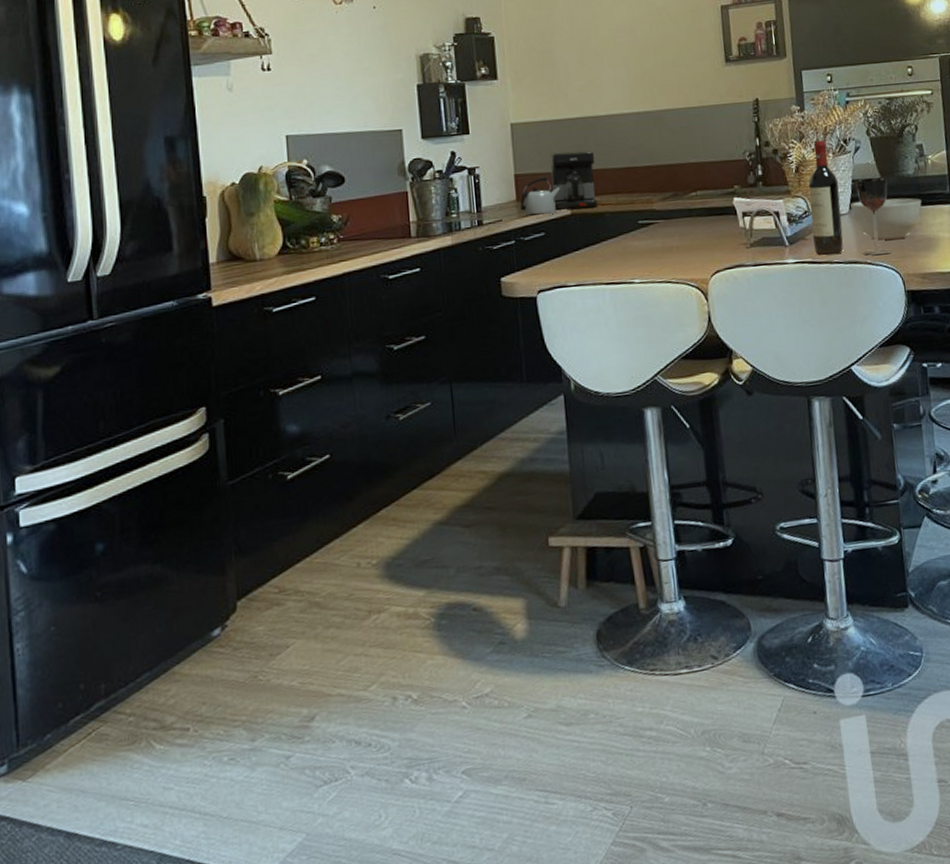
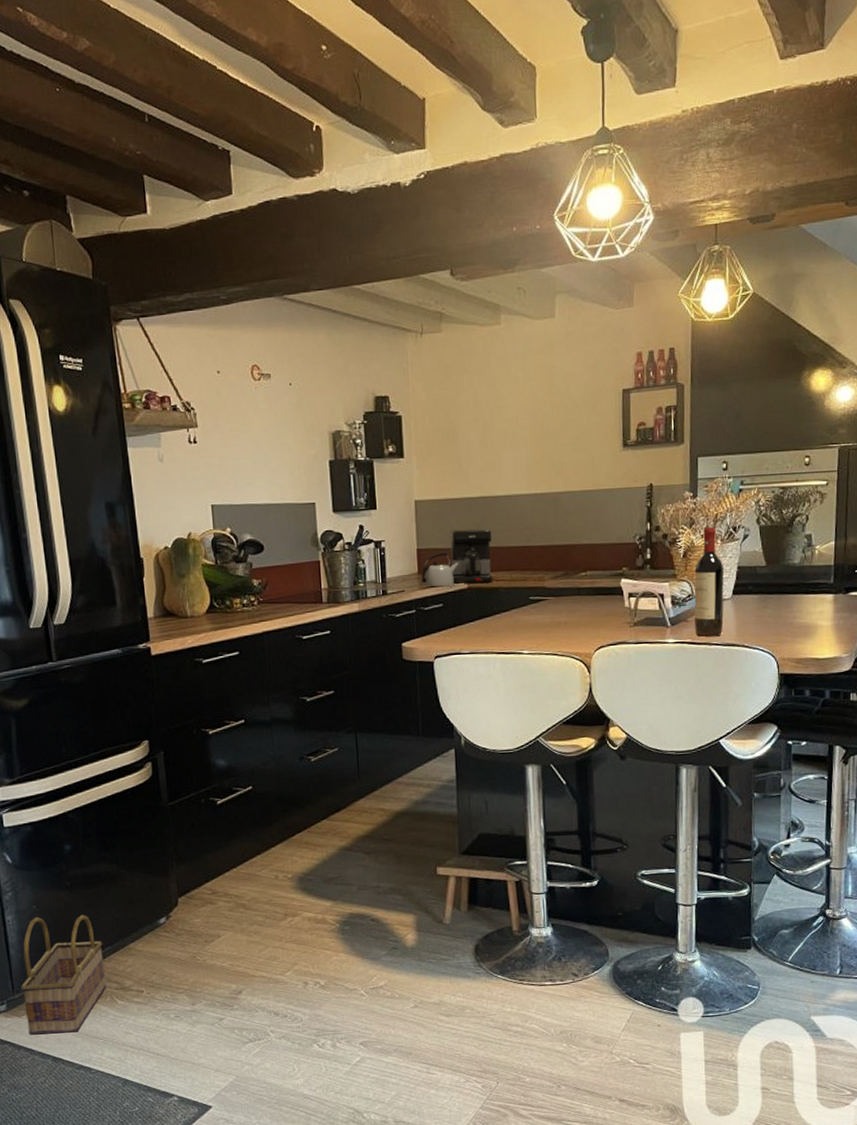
basket: none [28,633,142,805] -> present [20,915,107,1035]
bowl: present [849,197,922,241] -> none [733,585,804,626]
wineglass: present [855,177,892,256] -> none [741,565,772,640]

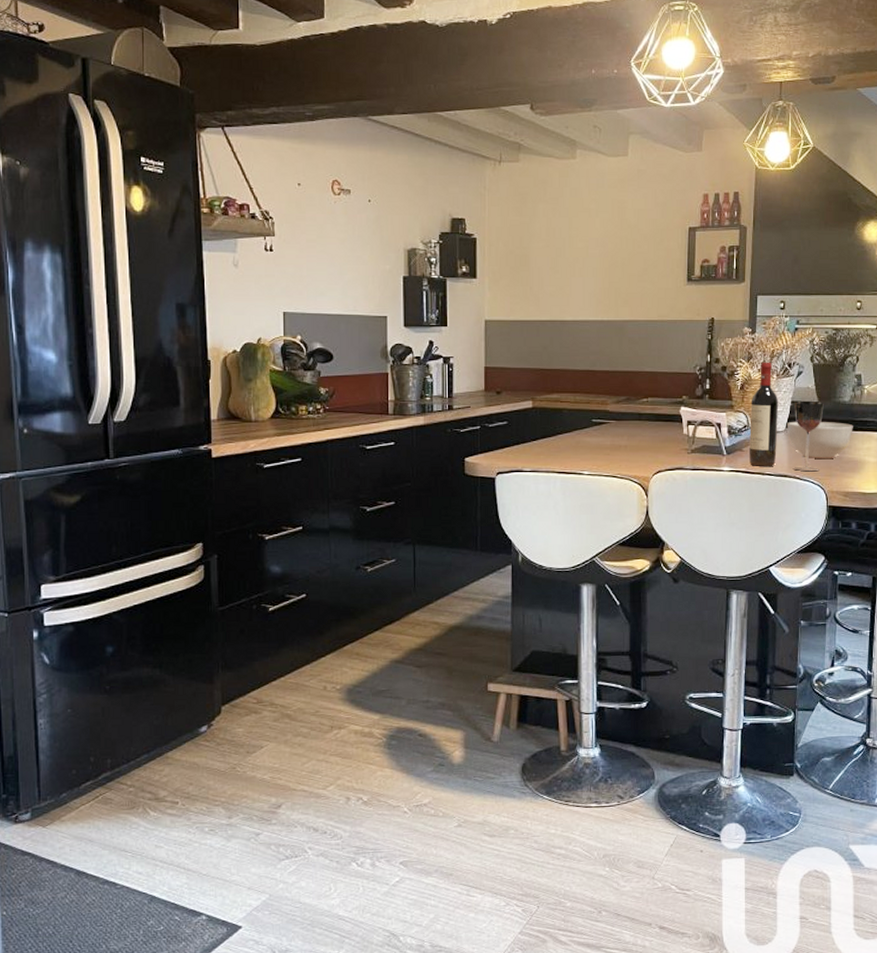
basket: present [20,915,107,1035] -> none [47,720,140,846]
kettle: present [421,552,459,588] -> none [487,371,525,406]
coffee maker: present [450,528,493,584] -> none [517,350,559,404]
bowl: none [733,585,804,626] -> present [786,421,853,458]
wineglass: none [741,565,772,640] -> present [793,402,824,472]

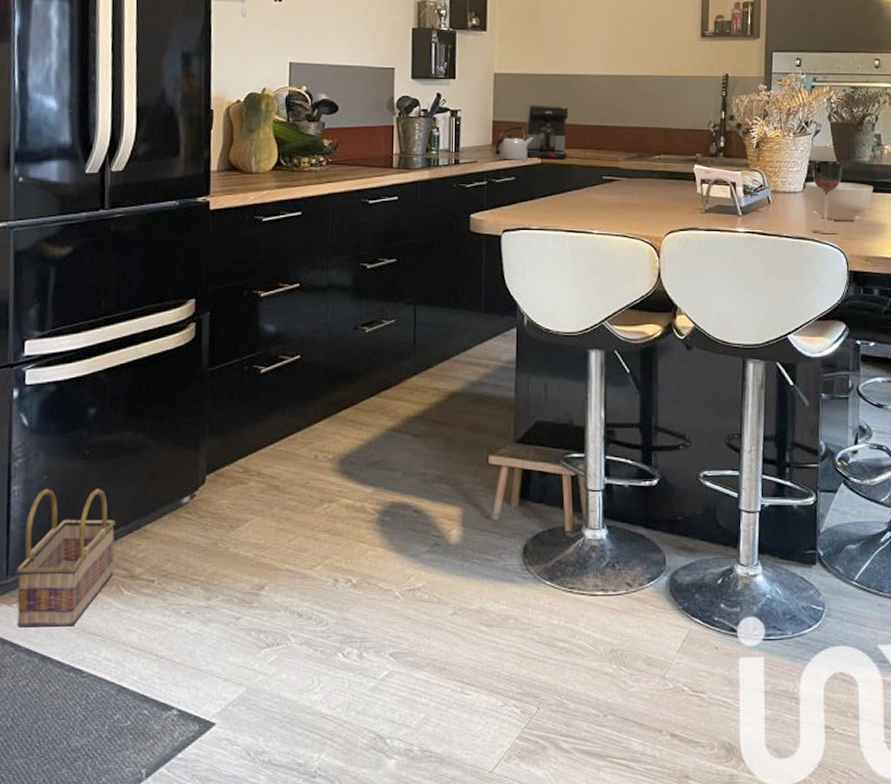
basket: none [47,720,140,846] -> present [16,488,117,628]
kettle: none [487,371,525,406] -> present [494,126,534,162]
coffee maker: none [517,350,559,404] -> present [525,104,569,160]
wine bottle: present [748,362,779,466] -> none [765,119,796,228]

